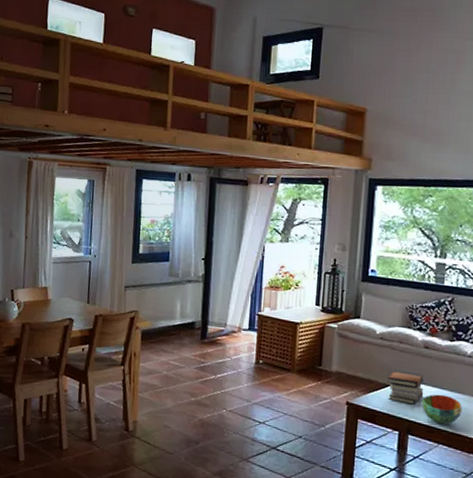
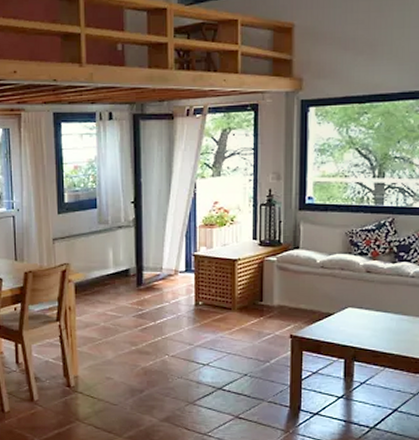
book stack: present [387,370,425,405] -> none [331,298,368,331]
bowl: present [422,394,462,424] -> none [366,318,407,347]

